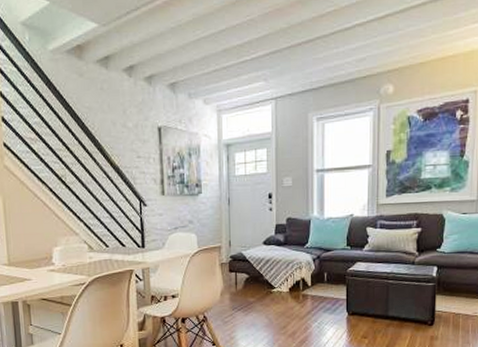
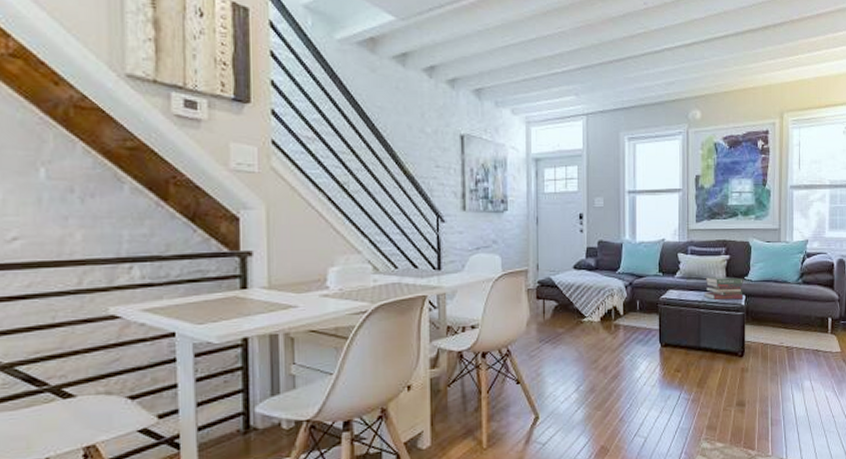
books: none [393,248,435,272] -> present [704,276,743,301]

